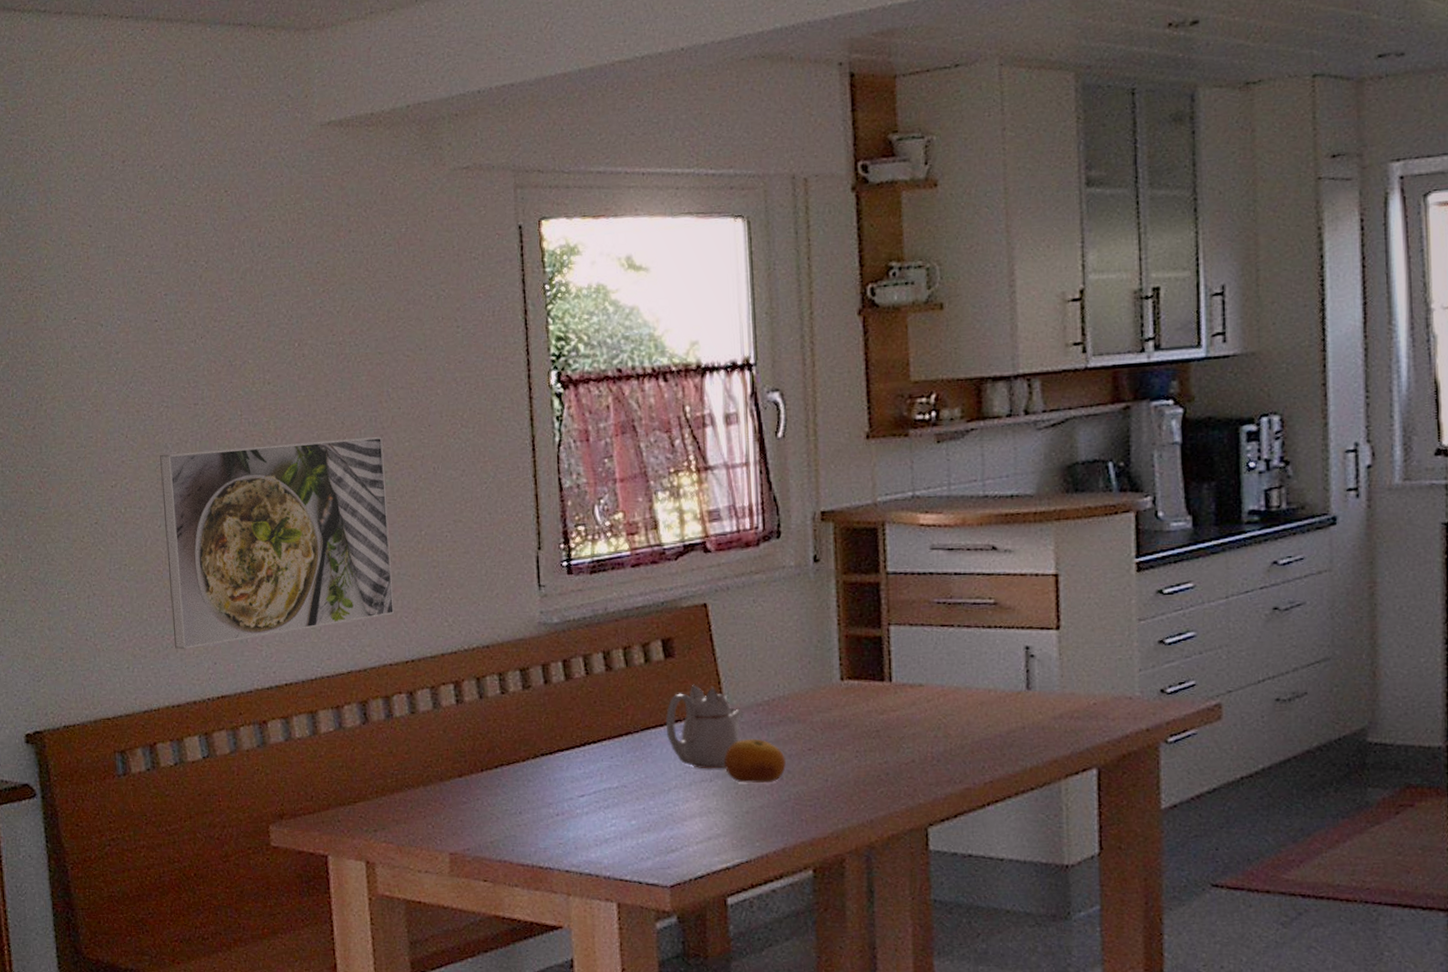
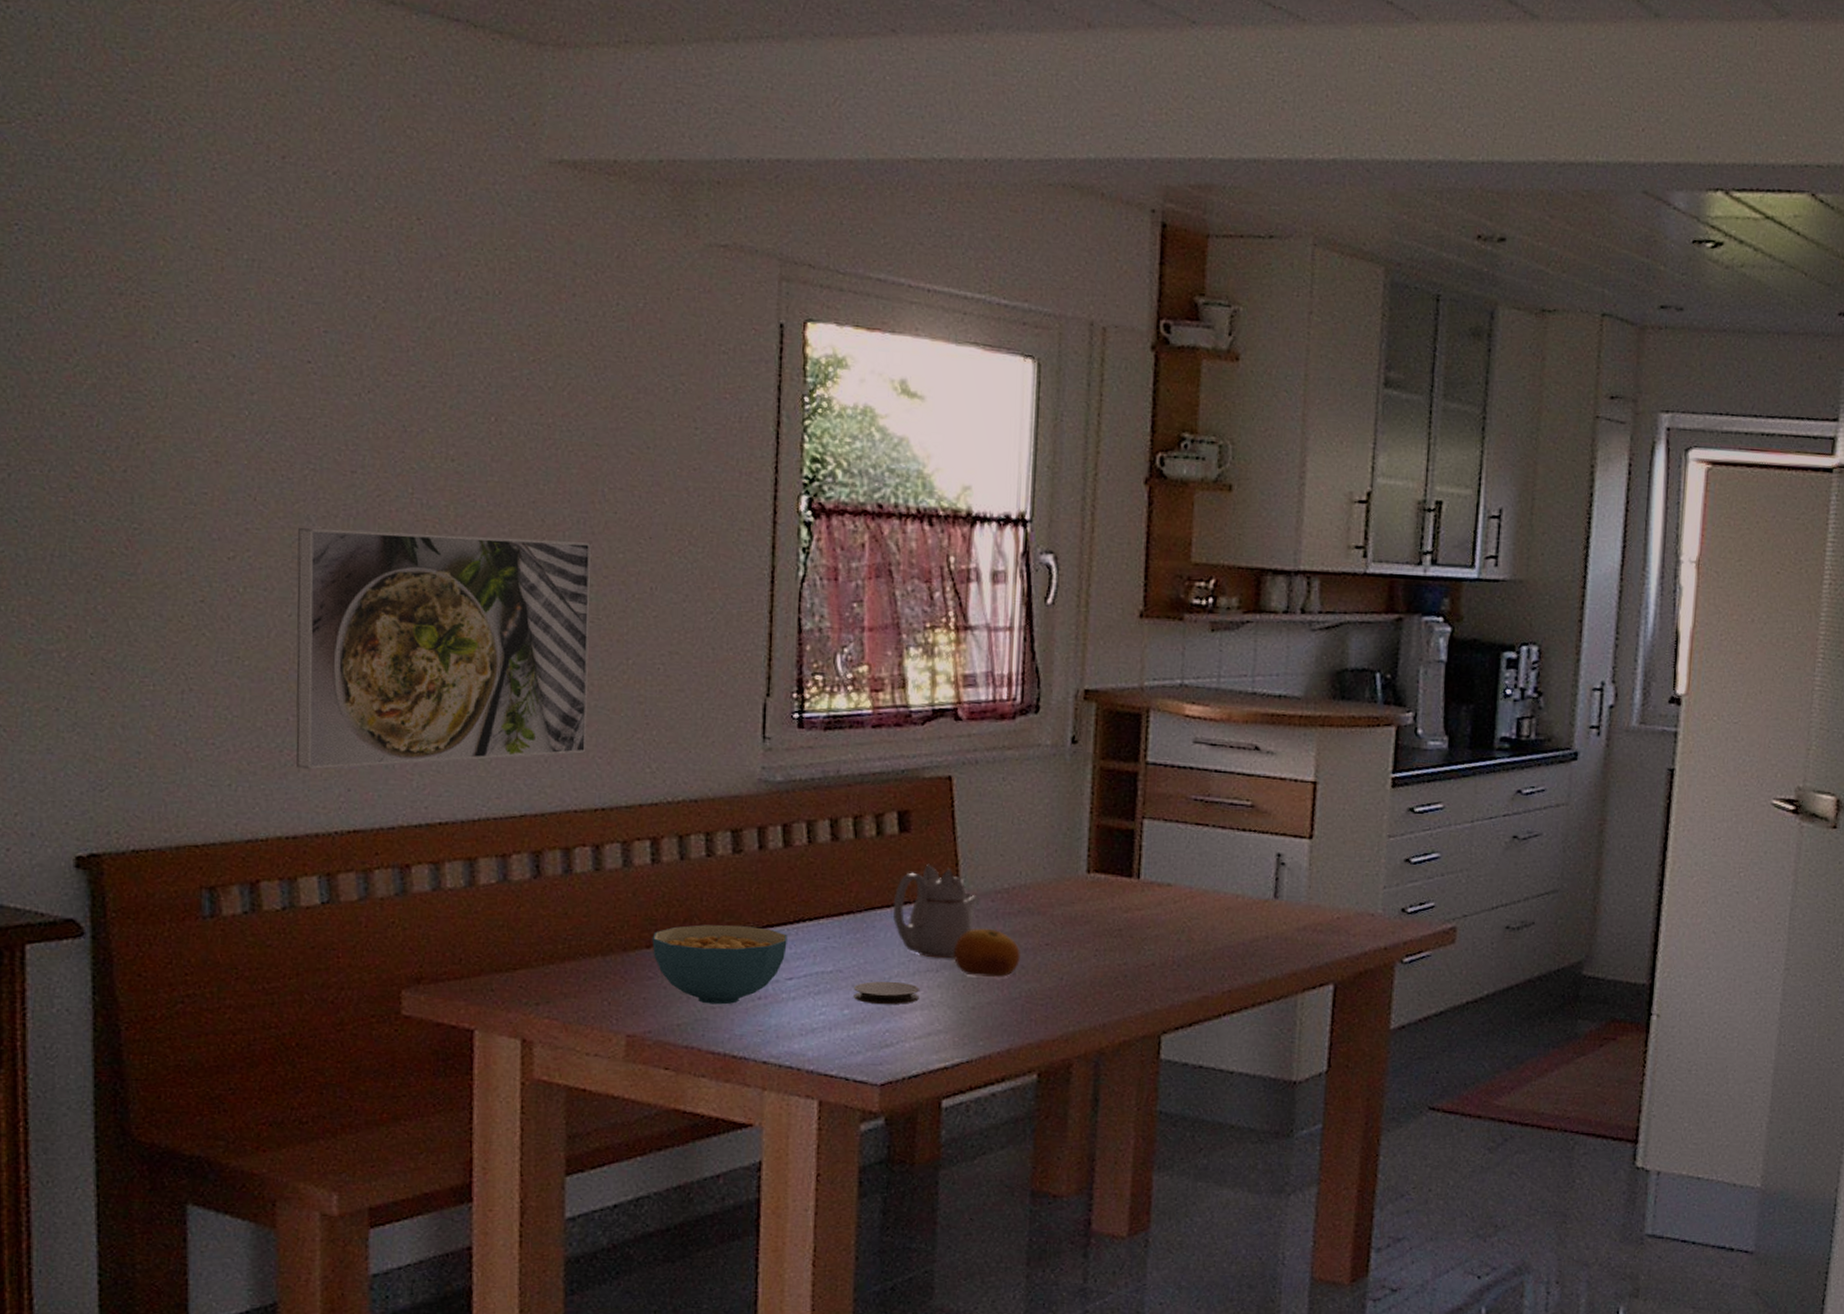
cereal bowl: none [462,751,577,823] -> present [652,924,788,1005]
coaster: none [638,792,697,814] -> present [854,981,919,1005]

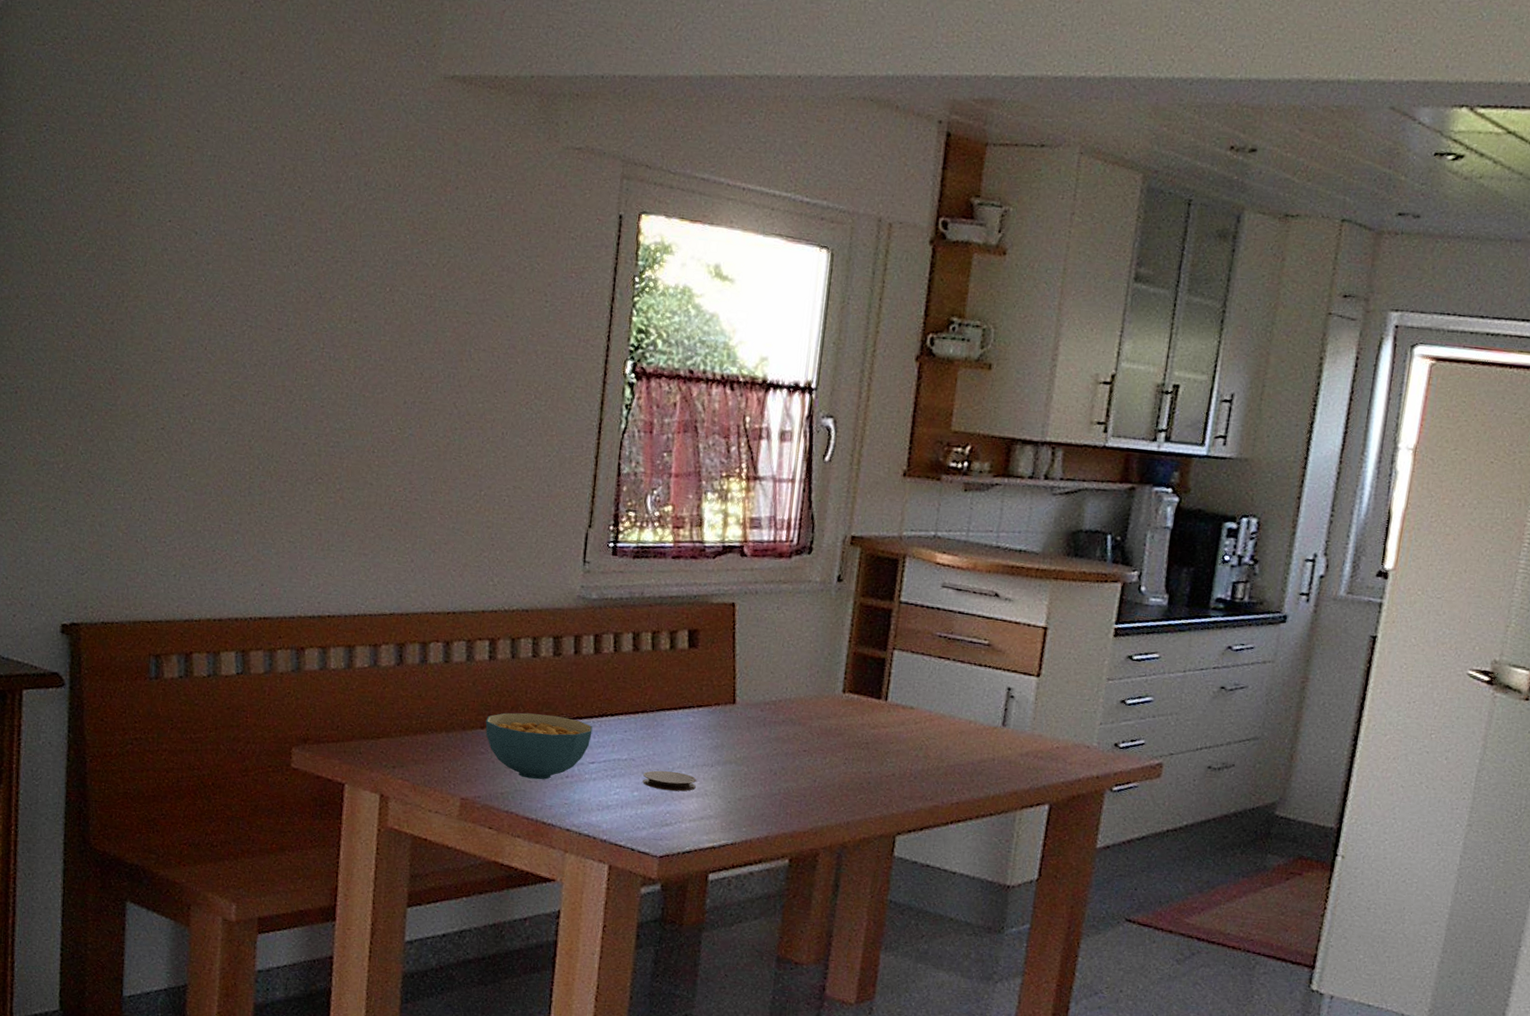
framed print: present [296,527,591,770] -> none [224,373,458,567]
teapot: present [892,865,980,959] -> none [678,676,752,756]
fruit: present [954,928,1020,978] -> none [726,732,782,777]

